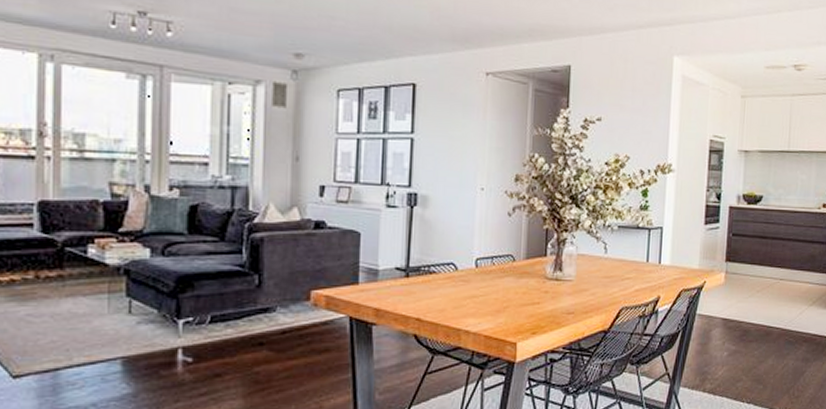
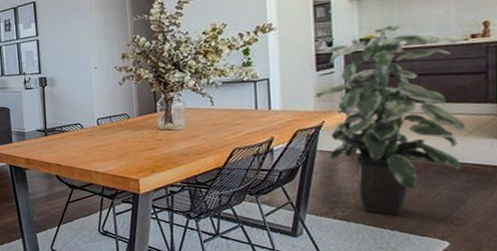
indoor plant: none [701,184,813,388] -> present [315,25,465,216]

